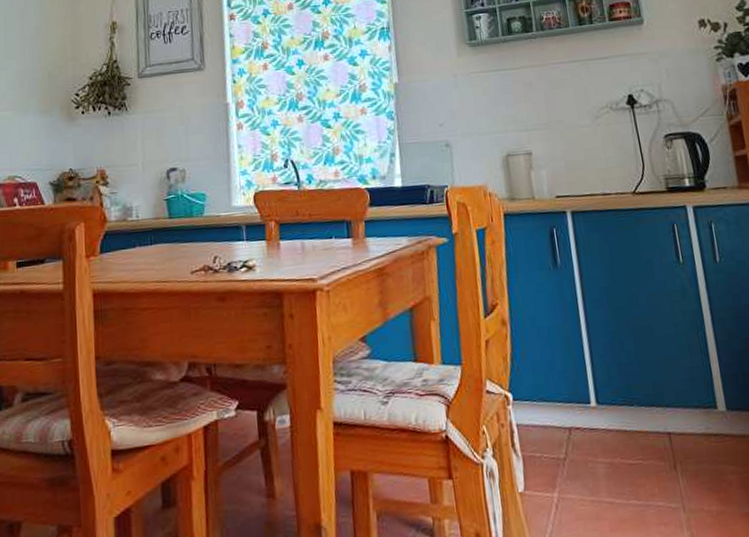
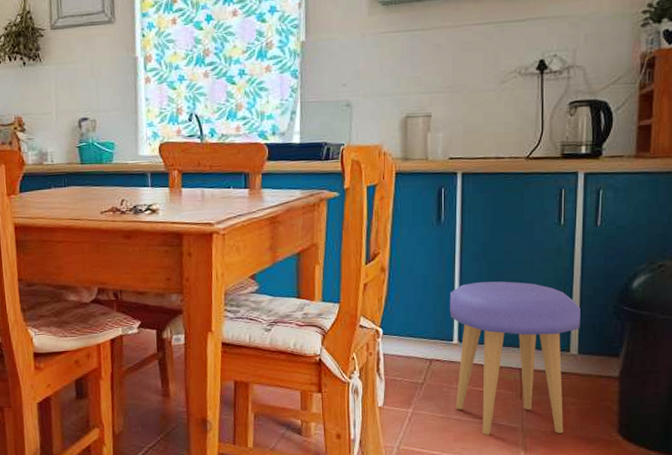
stool: none [579,329,730,521] -> present [449,281,581,435]

